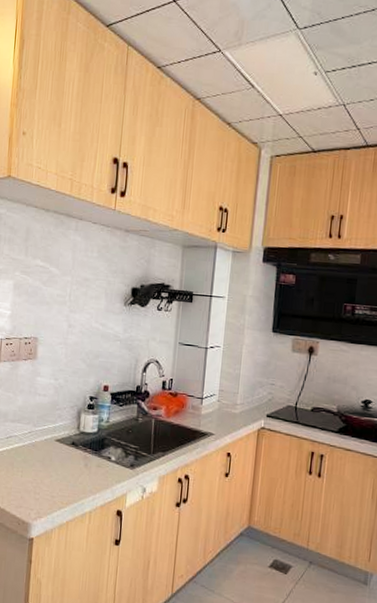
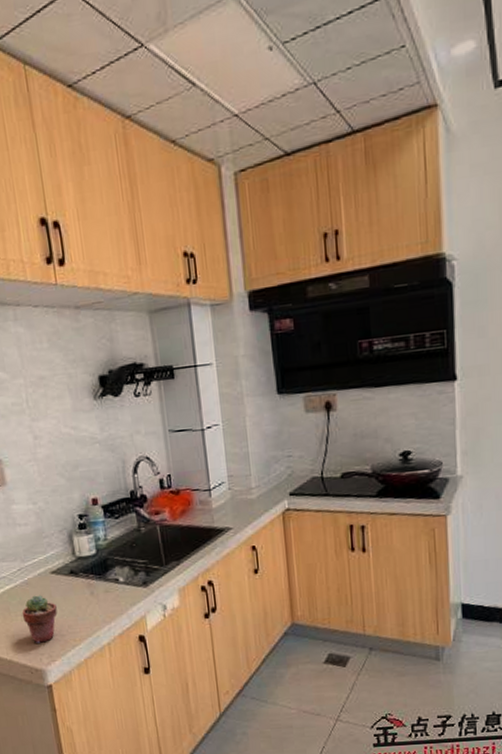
potted succulent: none [23,456,55,500] -> present [21,595,58,643]

